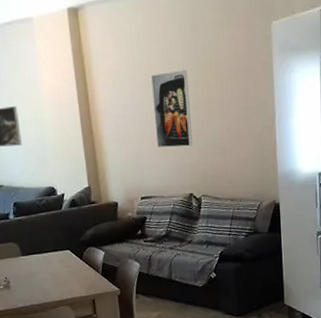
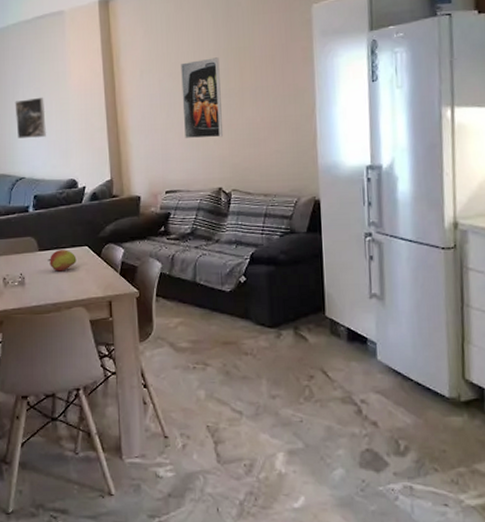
fruit: none [31,254,60,275] -> present [47,250,77,272]

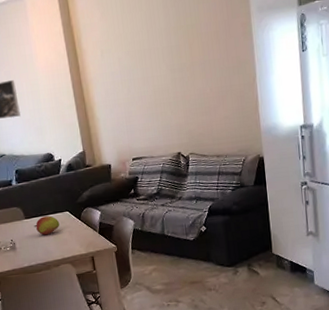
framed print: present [181,57,223,139] -> none [137,35,178,110]

